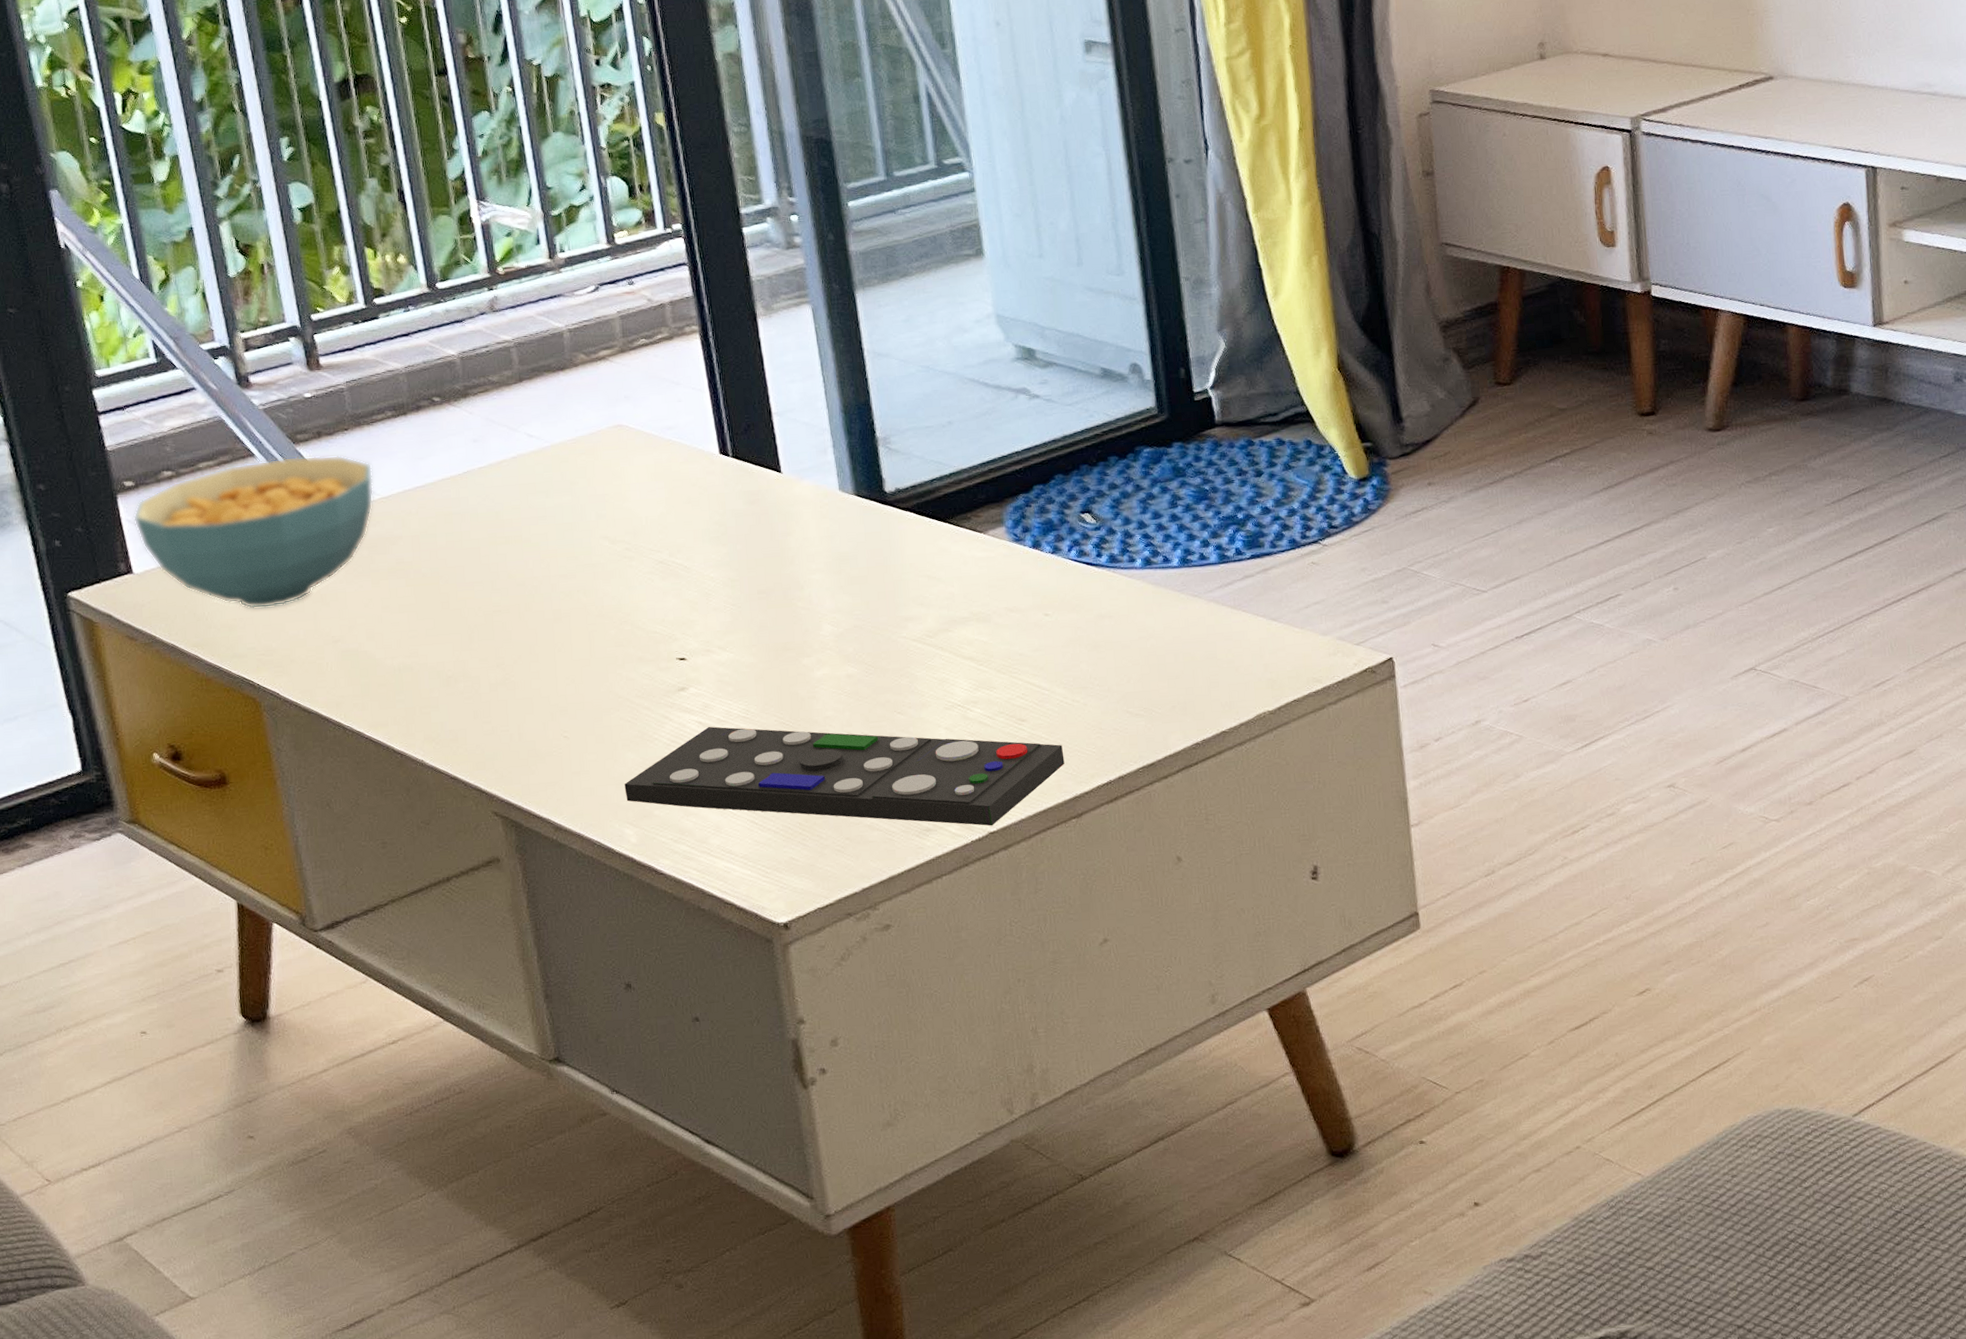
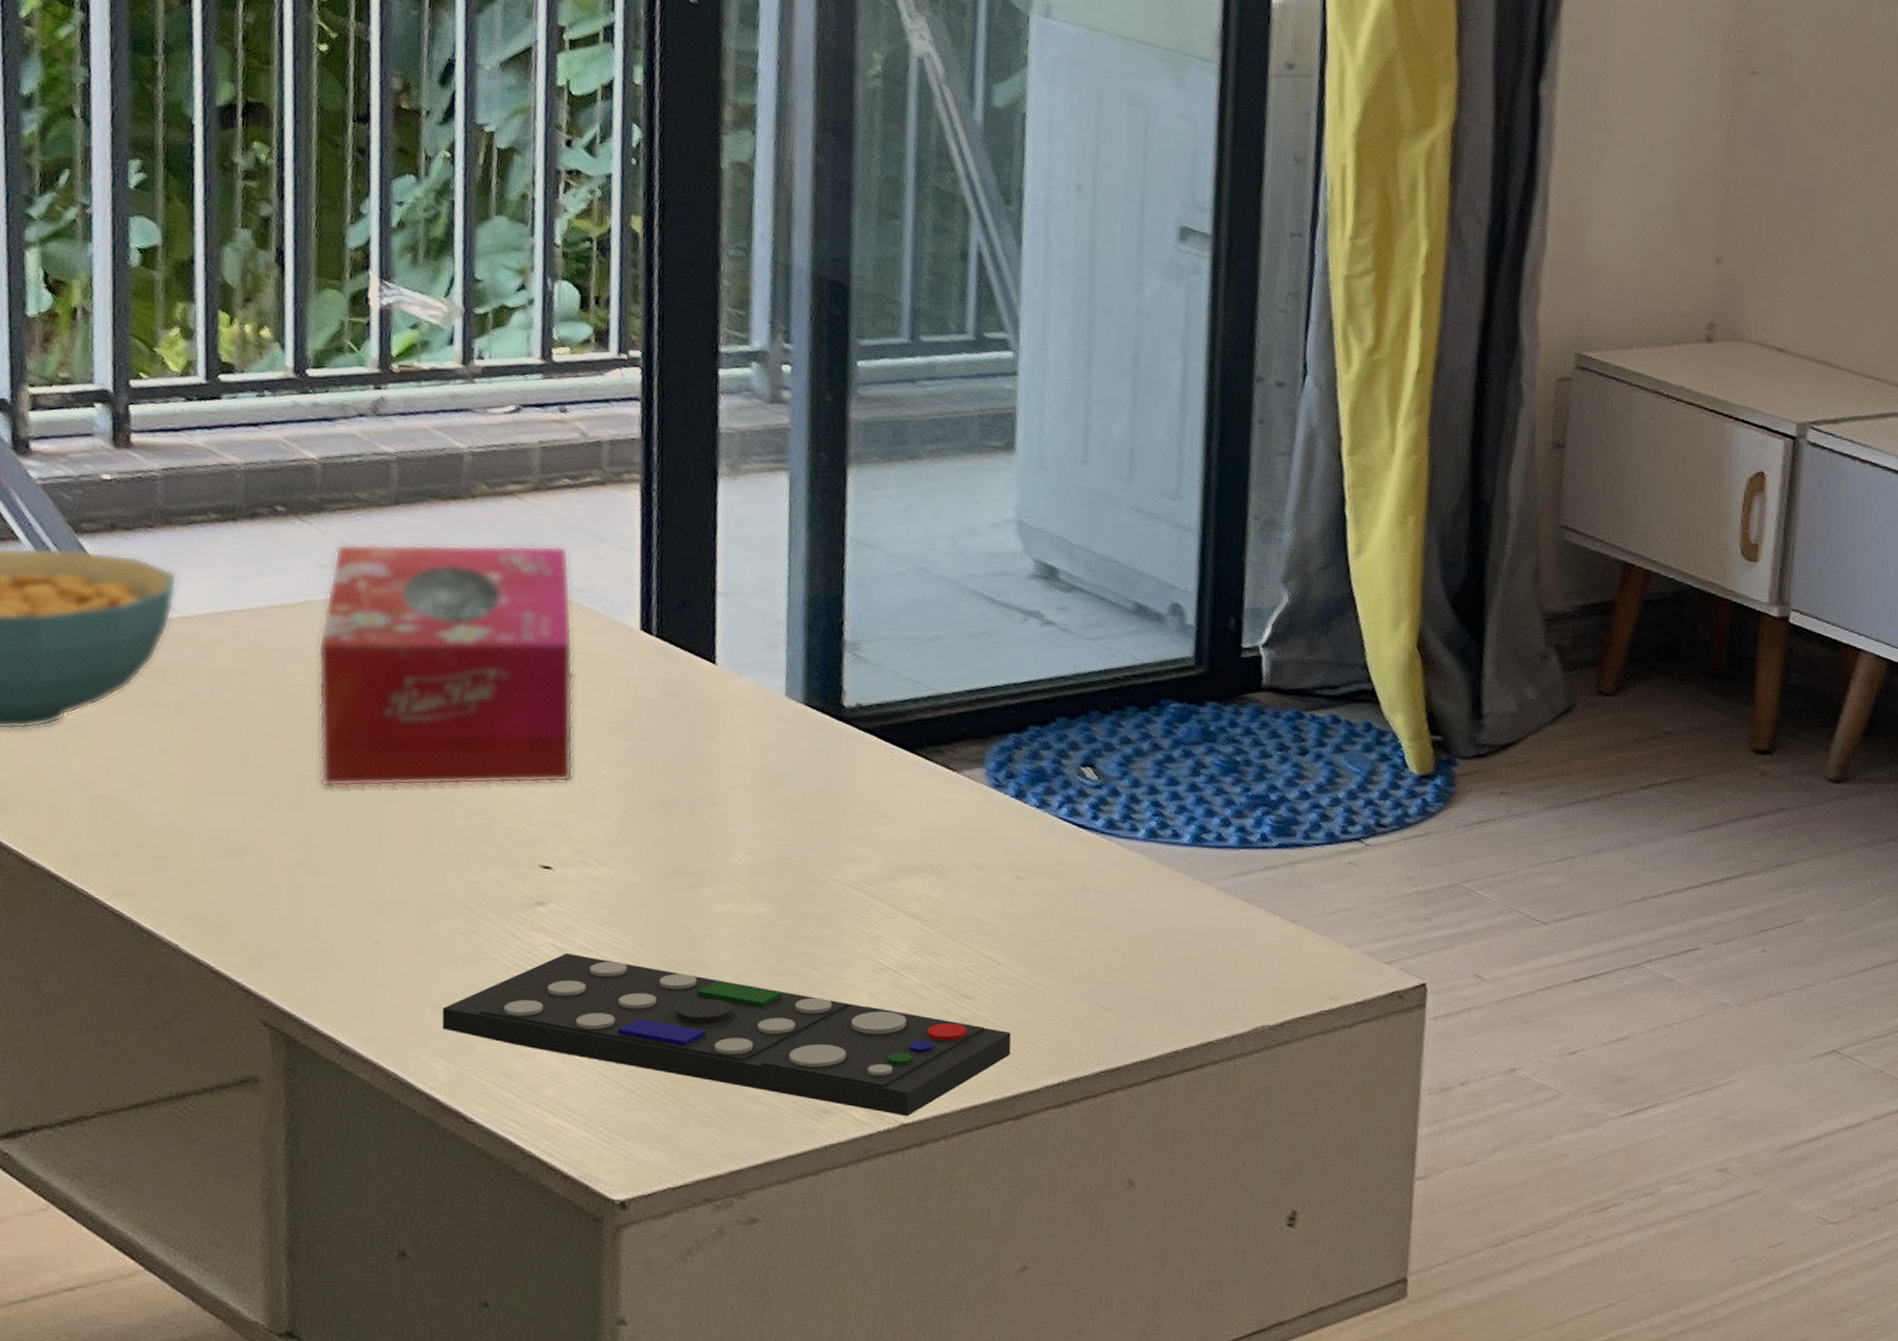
tissue box: none [482,394,689,619] -> present [317,544,574,788]

